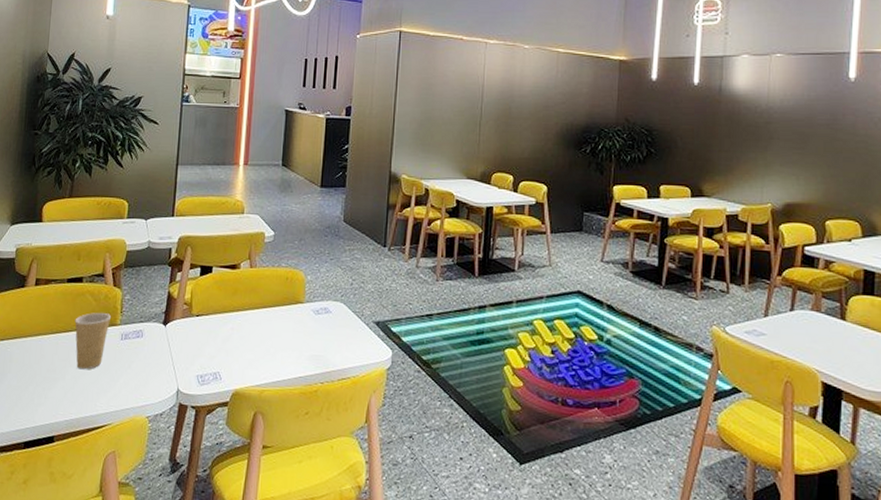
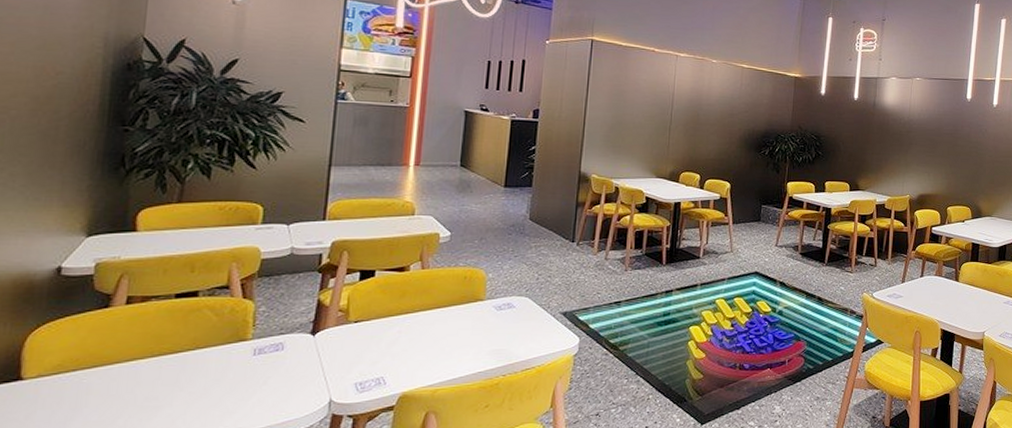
paper cup: present [75,313,112,370] -> none [186,328,240,393]

